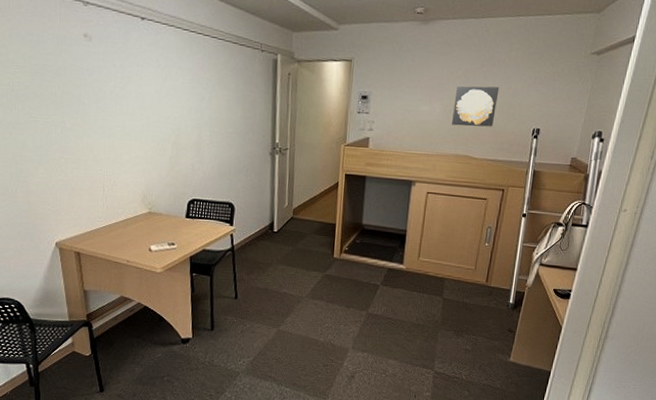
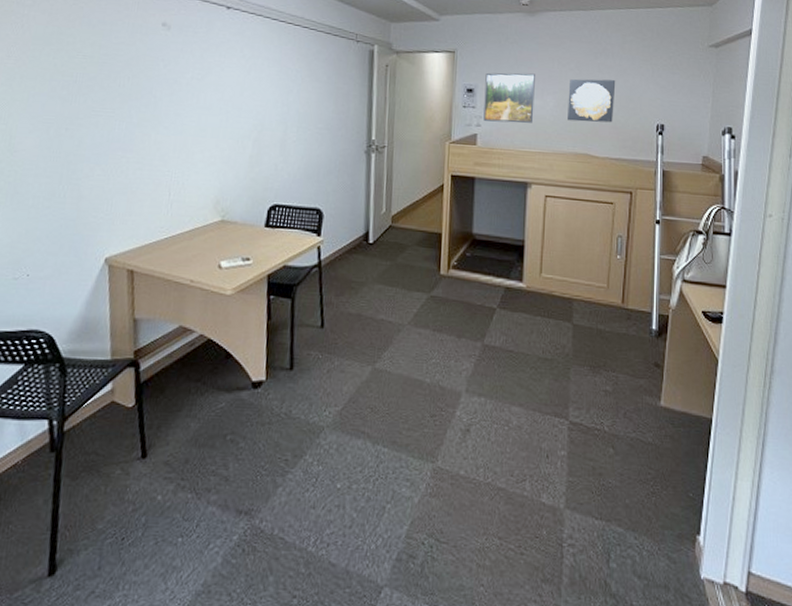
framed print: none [376,80,425,128] -> present [483,72,535,123]

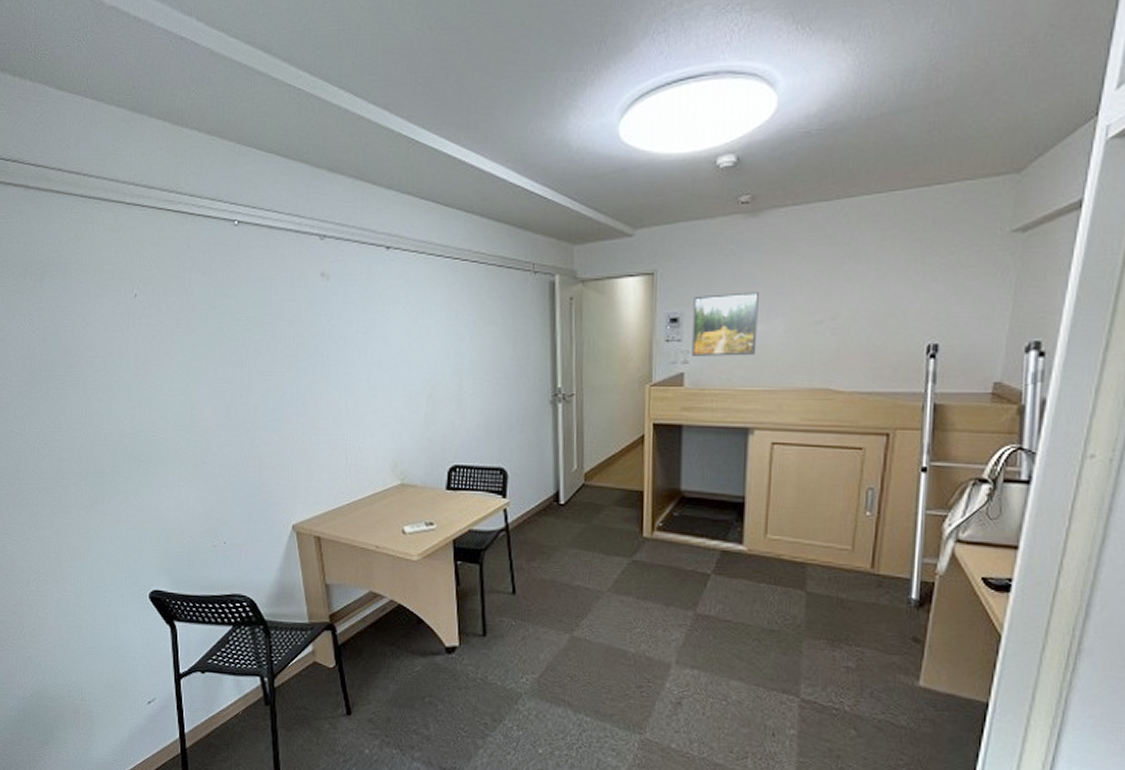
wall art: present [568,79,616,123] -> none [802,291,870,348]

